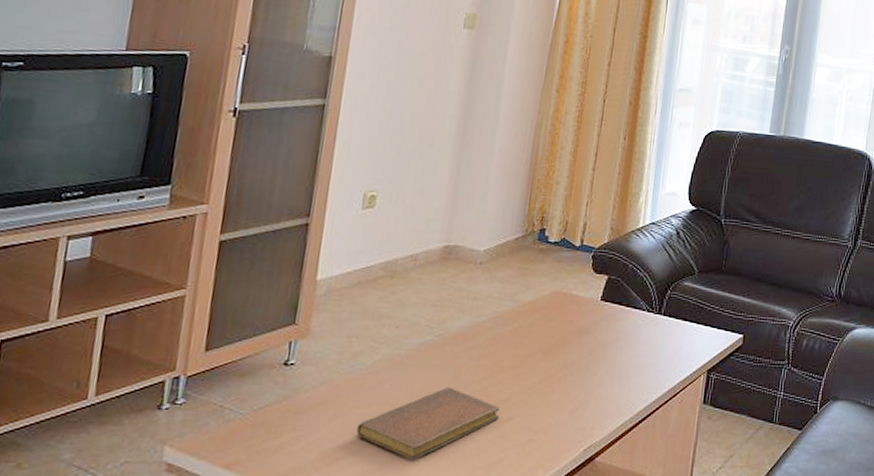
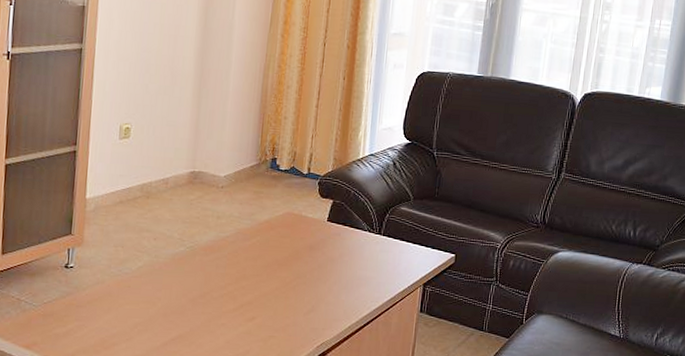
notebook: present [356,387,500,460] -> none [127,290,244,349]

